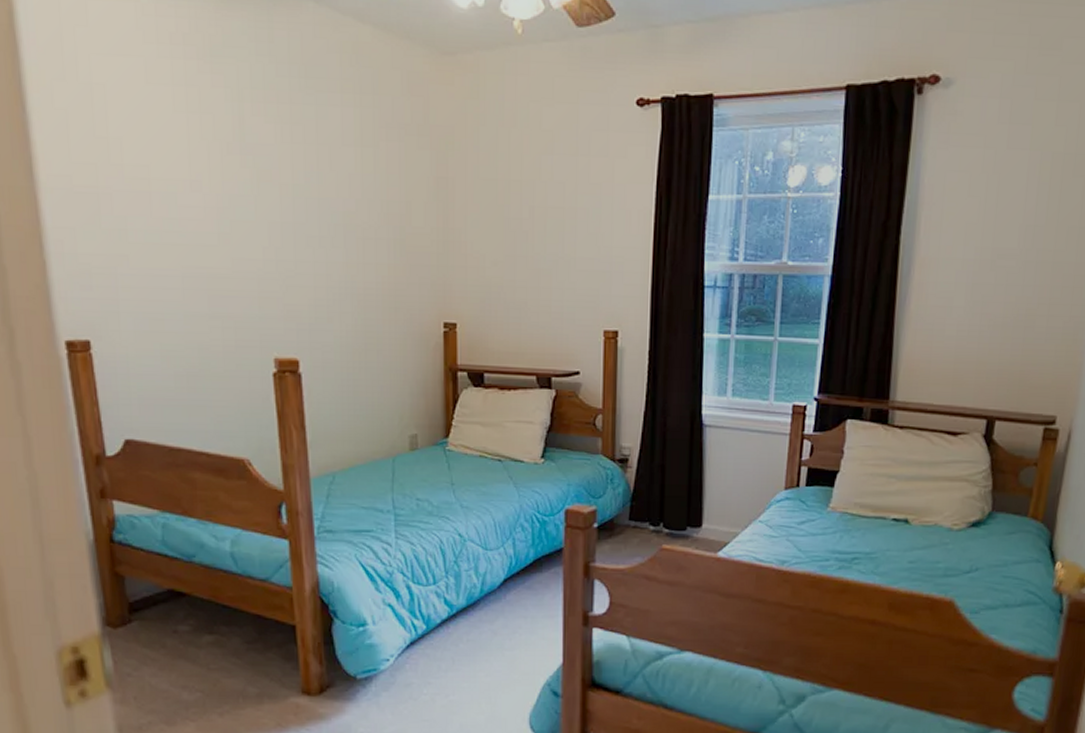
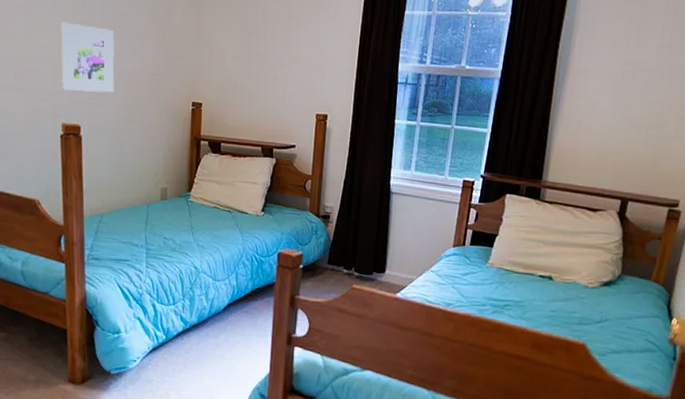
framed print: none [265,226,341,316] -> present [60,22,115,93]

